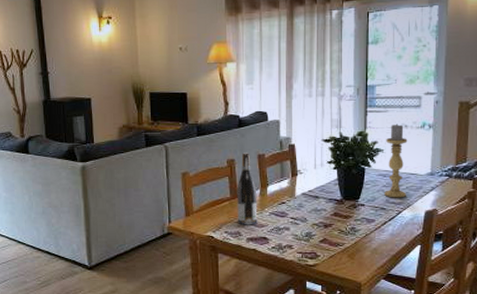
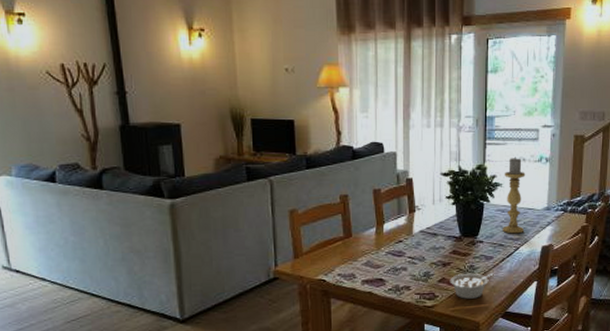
wine bottle: present [237,153,258,225] -> none [351,187,373,267]
legume: none [331,234,376,260] -> present [449,273,494,299]

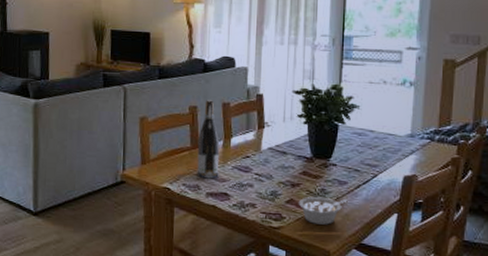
wine bottle: none [351,187,373,267] -> present [197,100,220,179]
candle holder: present [503,157,526,234] -> none [359,78,386,160]

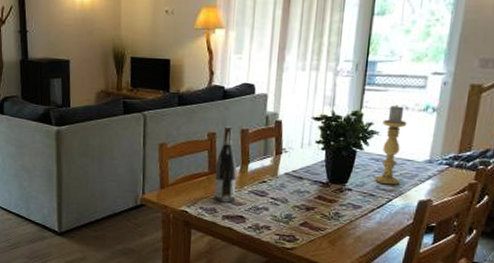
legume: present [298,196,348,225] -> none [312,219,361,246]
candle holder: none [359,78,386,160] -> present [375,104,407,185]

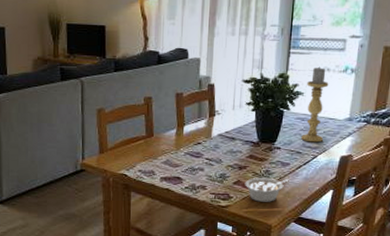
wine bottle: present [214,126,237,203] -> none [152,91,173,165]
legume: none [312,219,361,246] -> present [244,177,289,202]

